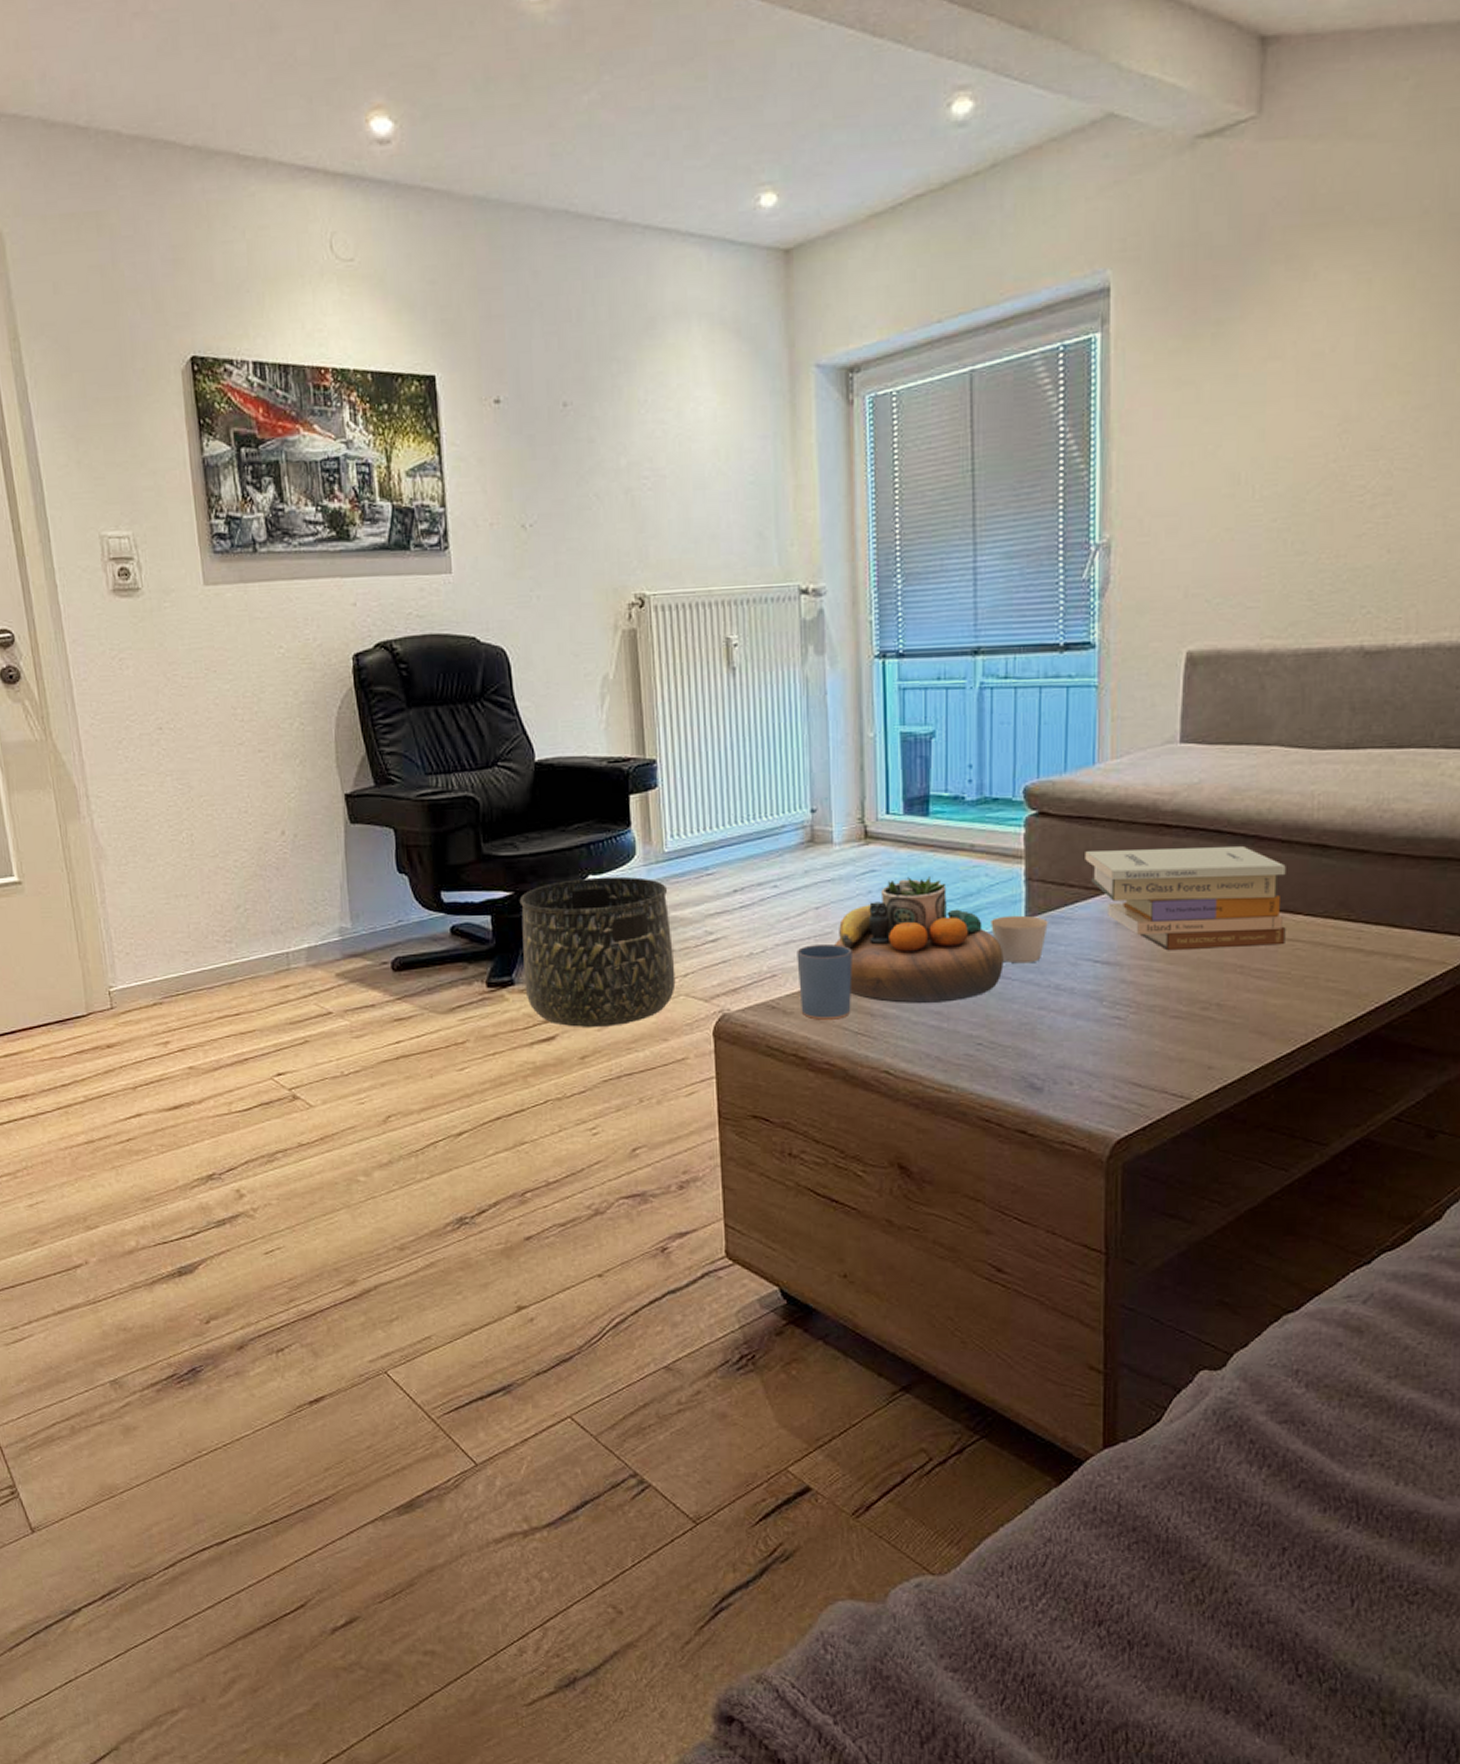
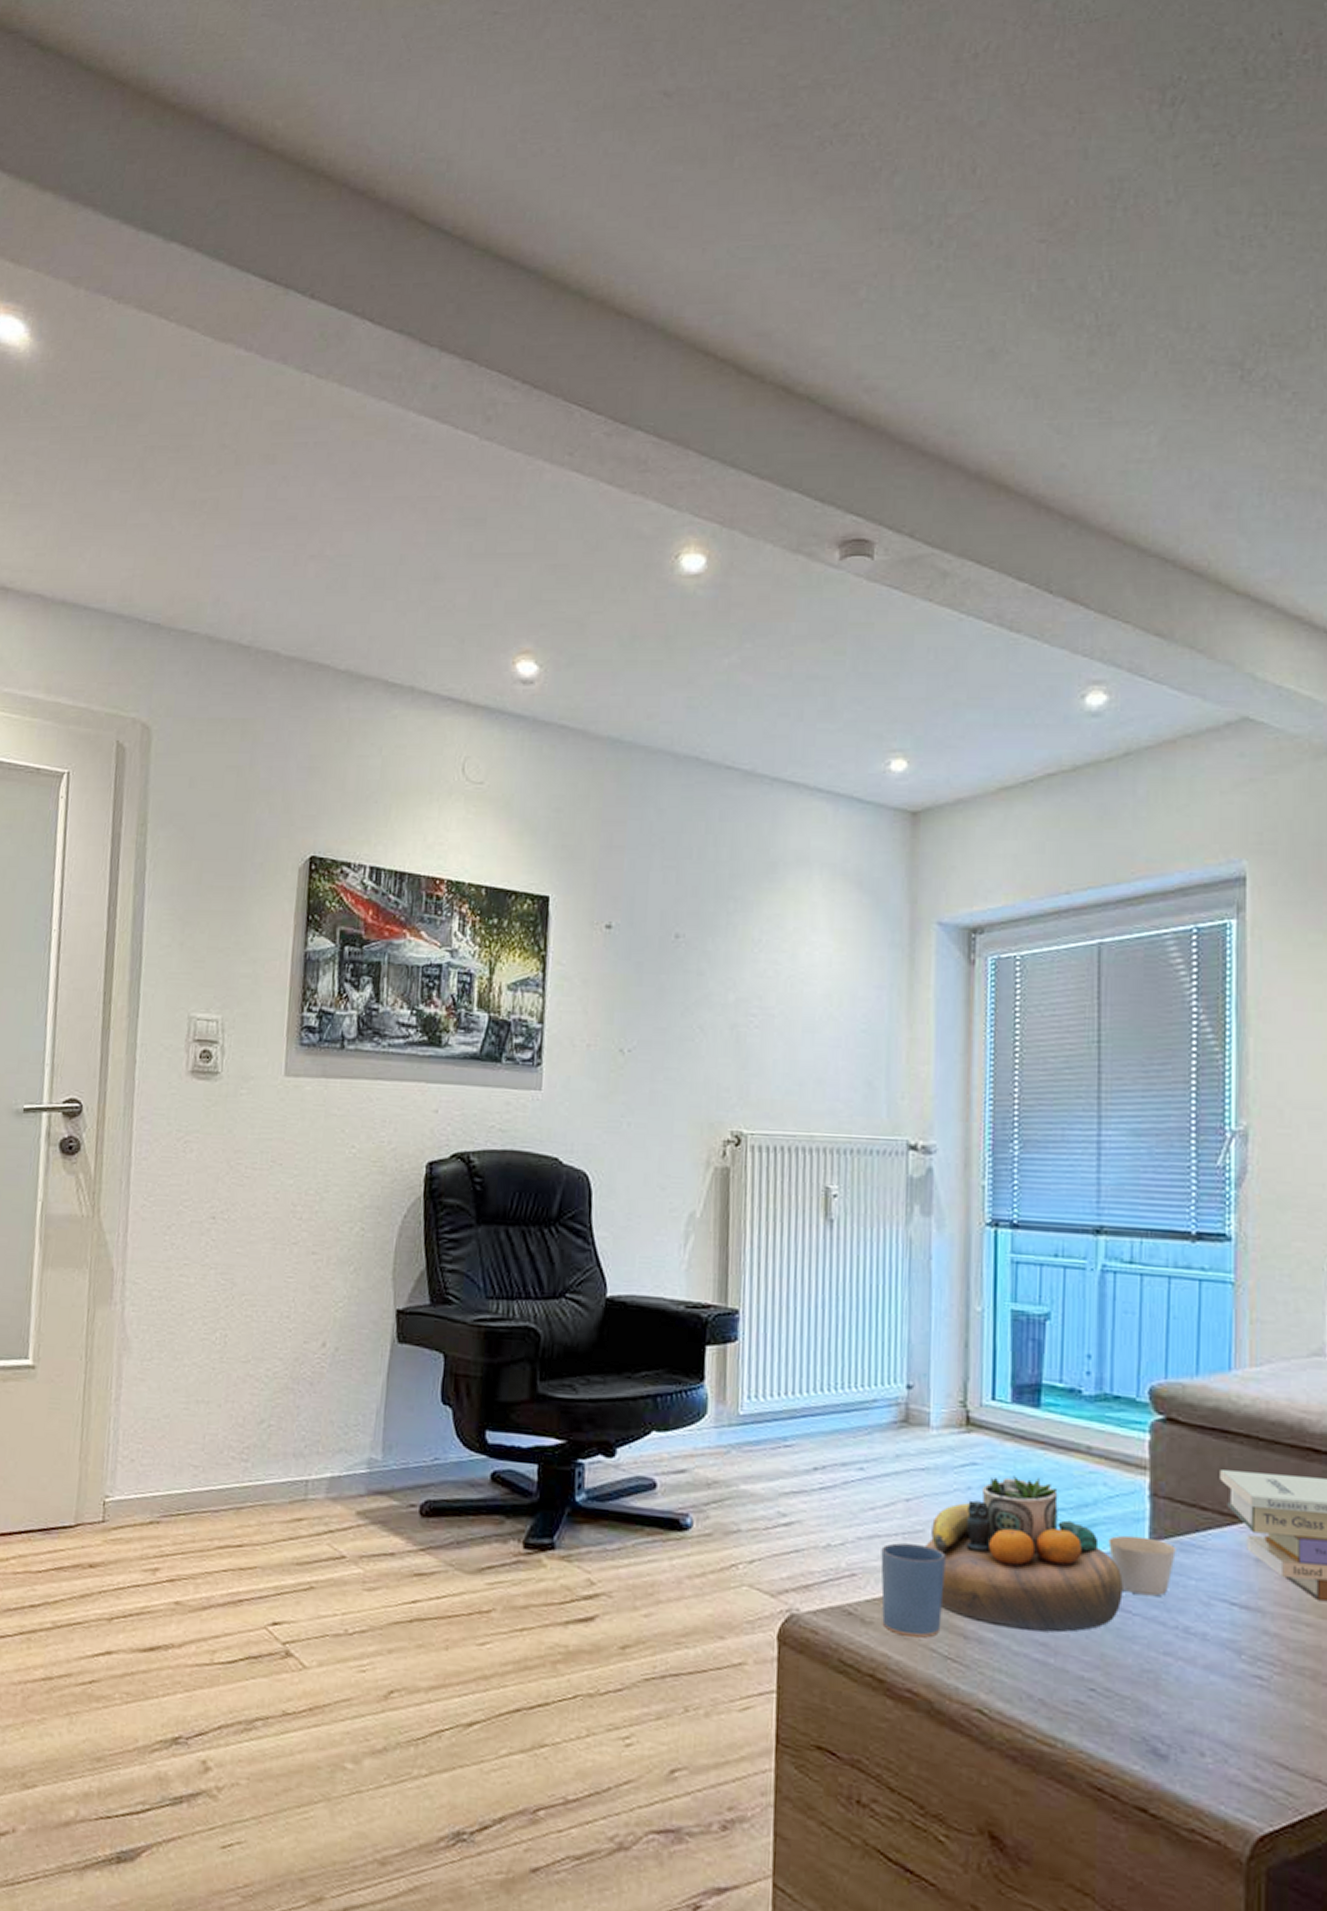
basket: present [519,876,676,1028] -> none [566,1434,740,1614]

